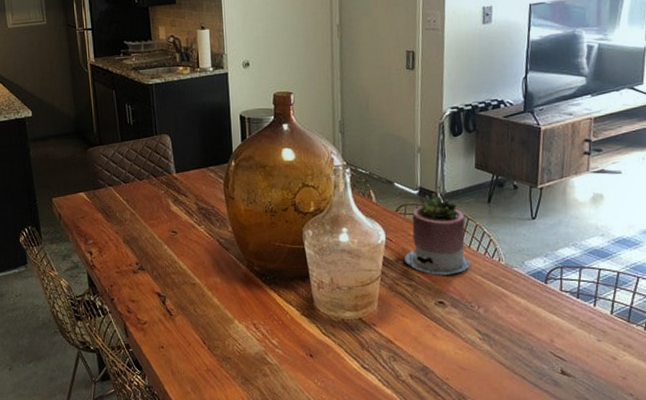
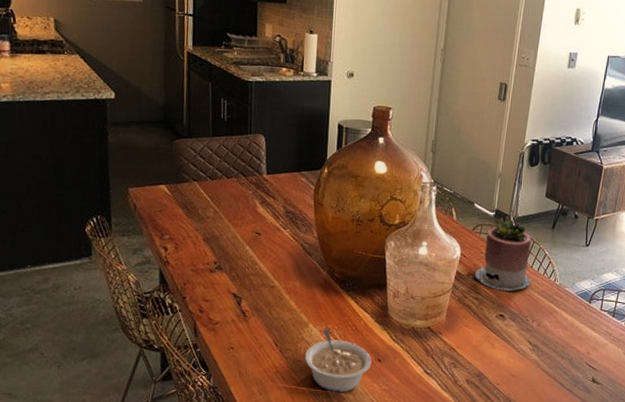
legume: none [233,325,303,390] -> present [304,329,372,392]

